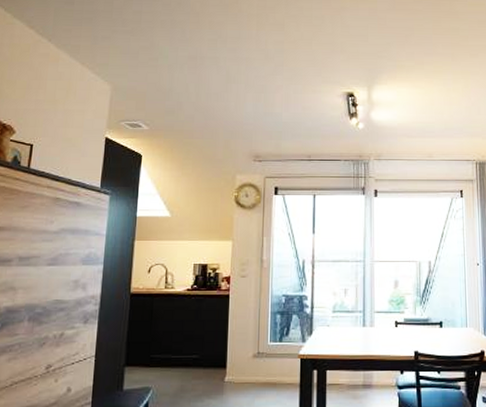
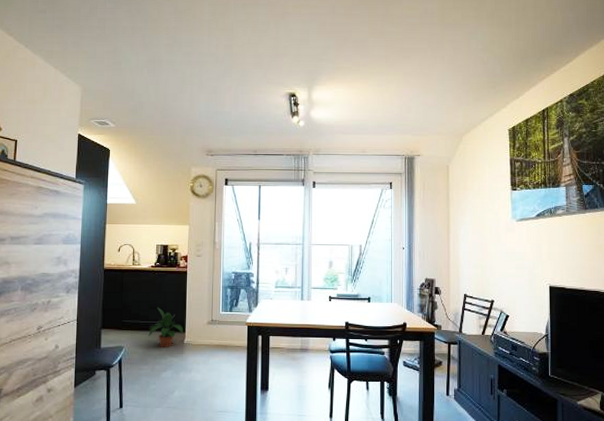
potted plant: none [181,338,224,387] -> present [148,307,184,347]

